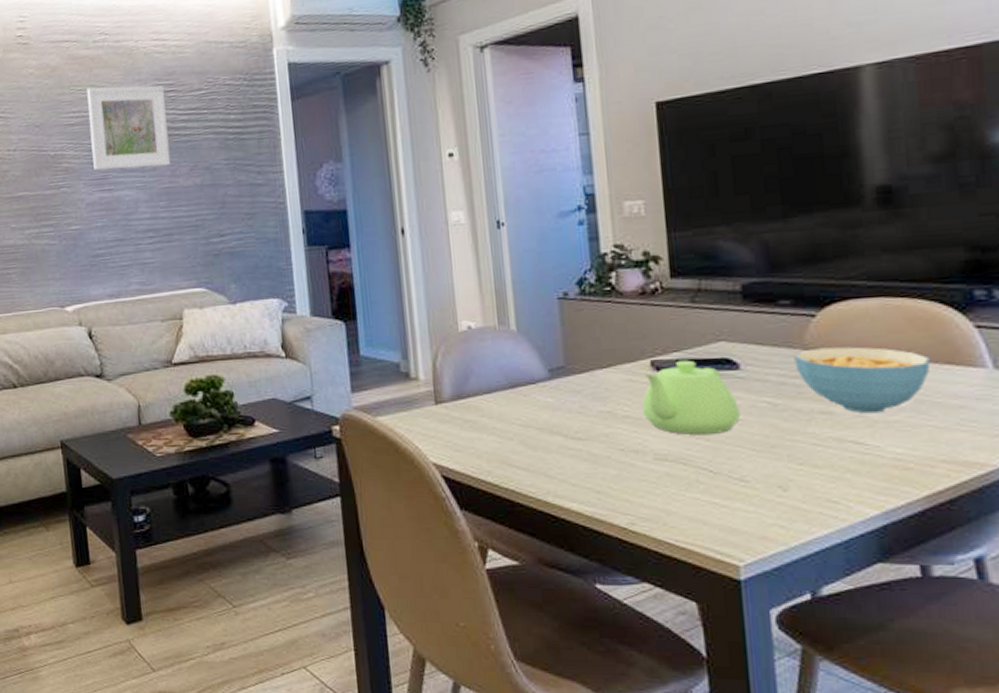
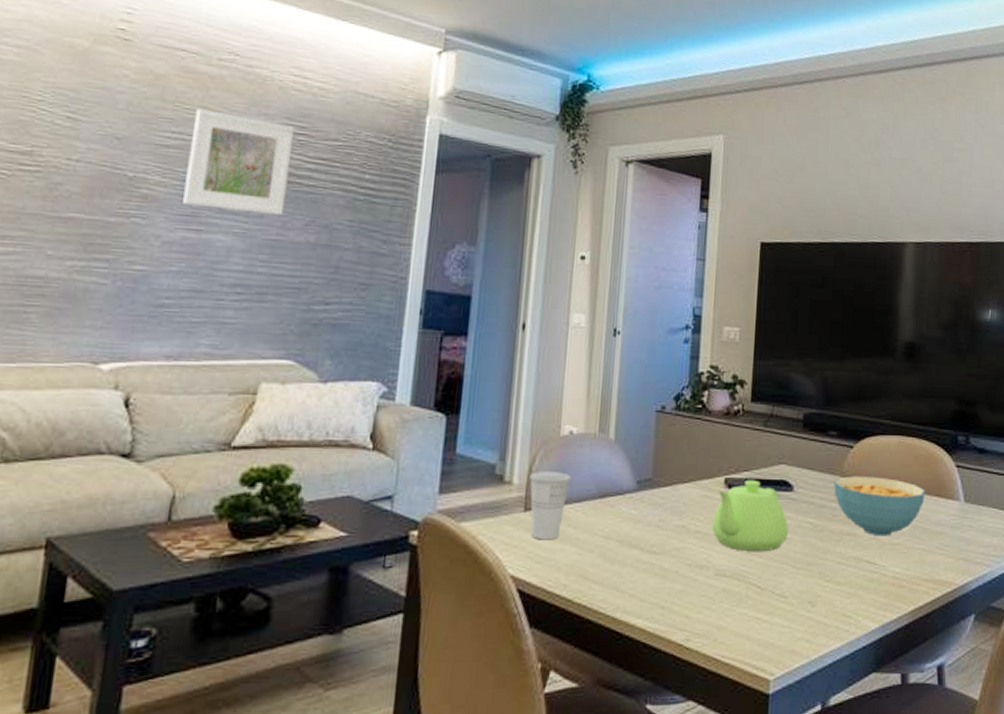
cup: none [435,366,478,430] -> present [530,472,571,540]

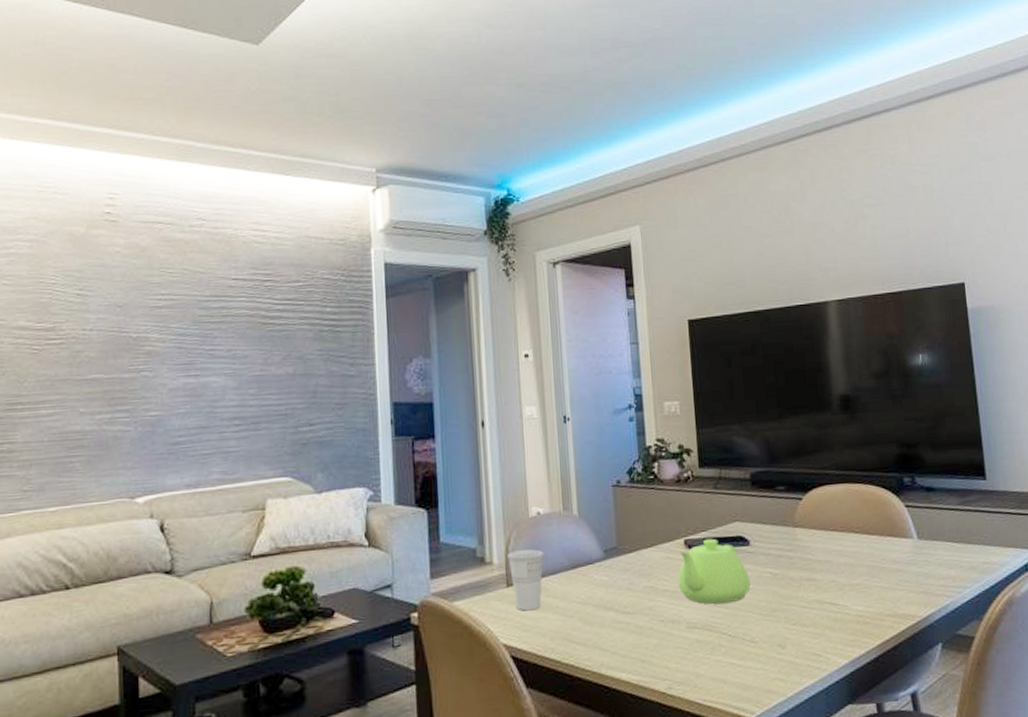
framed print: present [183,109,295,215] -> none [178,271,263,355]
cereal bowl: present [834,476,926,537] -> none [788,524,879,579]

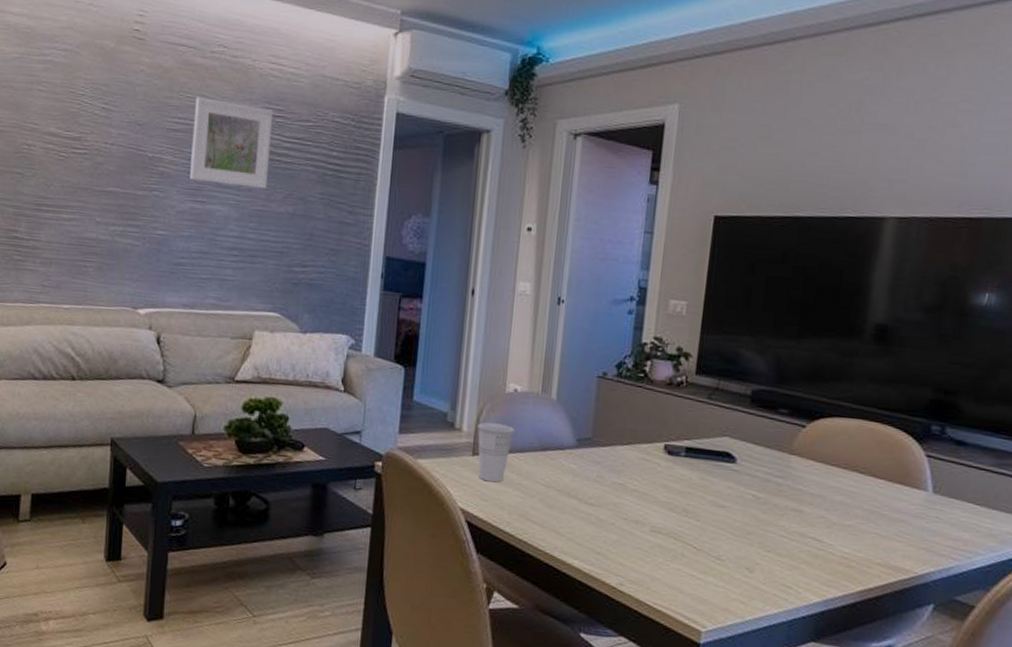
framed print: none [178,271,263,355] -> present [190,97,274,189]
teapot: present [677,538,751,604] -> none [649,447,729,516]

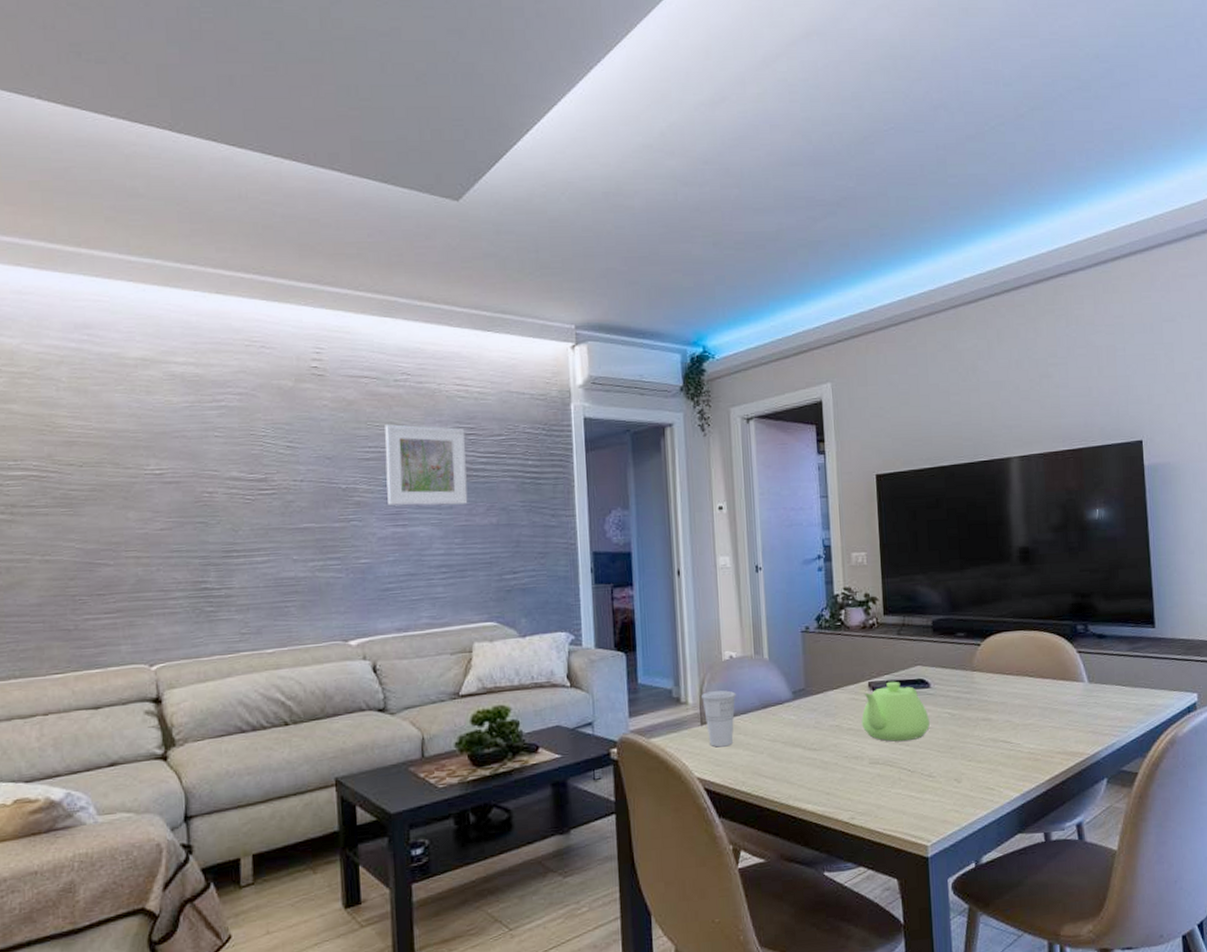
teapot: none [649,447,729,516] -> present [861,681,930,742]

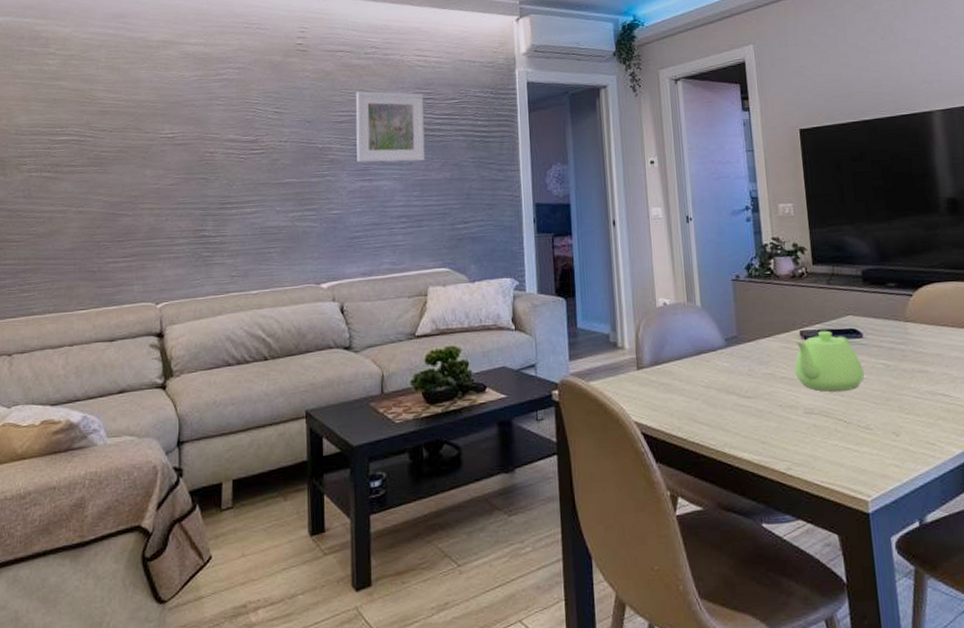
cup: present [702,690,737,747] -> none [637,336,671,392]

